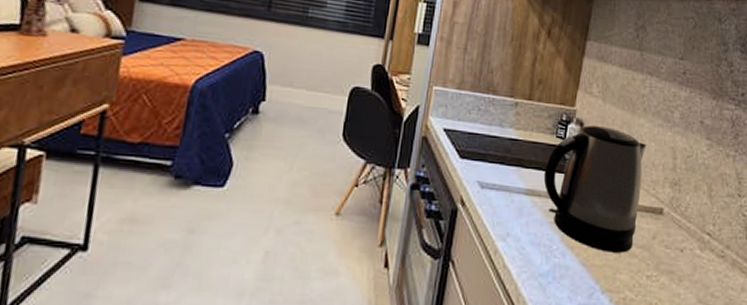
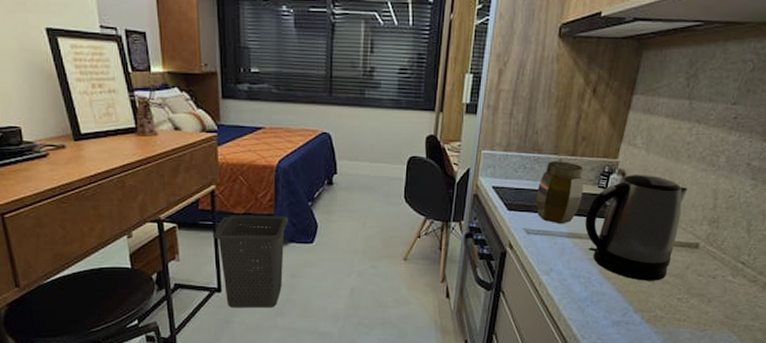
laundry basket: none [92,144,197,275] -> present [213,215,289,307]
jar: none [491,104,541,179] -> present [536,161,584,224]

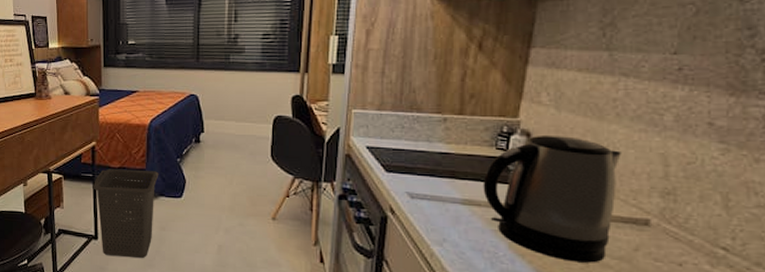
jar: present [536,161,584,224] -> none [418,121,477,189]

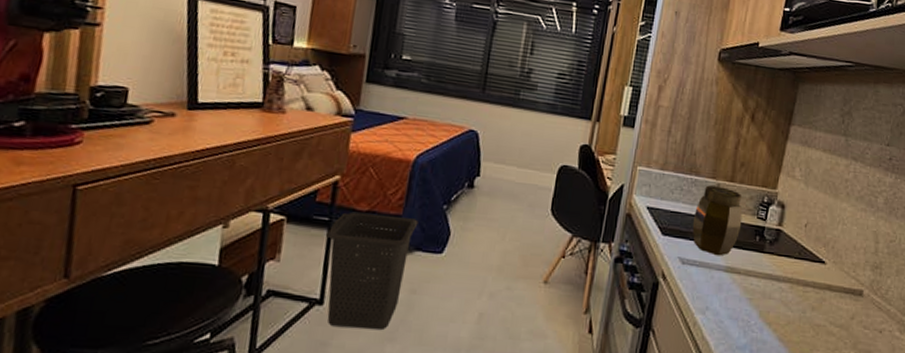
jar: none [418,121,477,189] -> present [692,185,743,256]
kettle: present [483,134,621,263] -> none [743,207,848,331]

